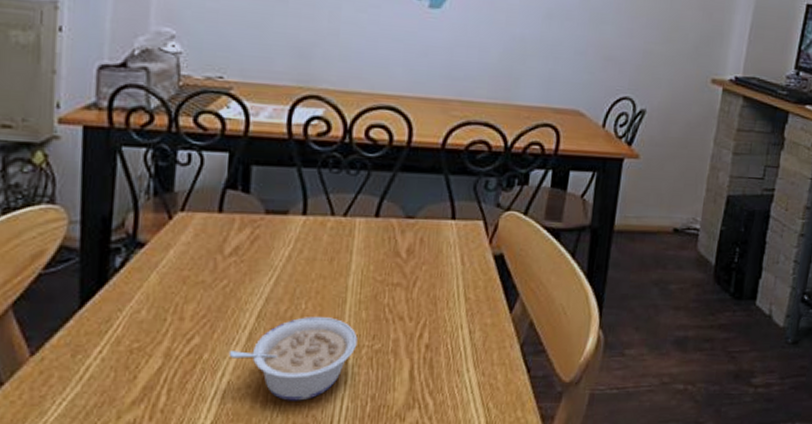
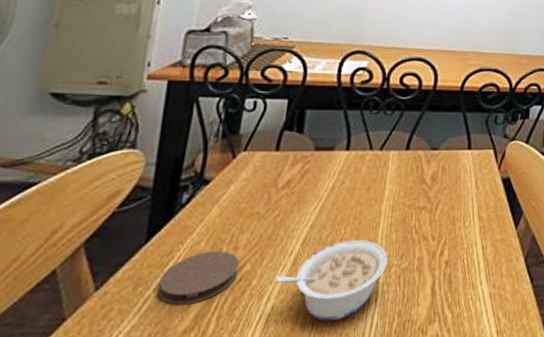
coaster: none [99,320,188,375] -> present [157,250,240,305]

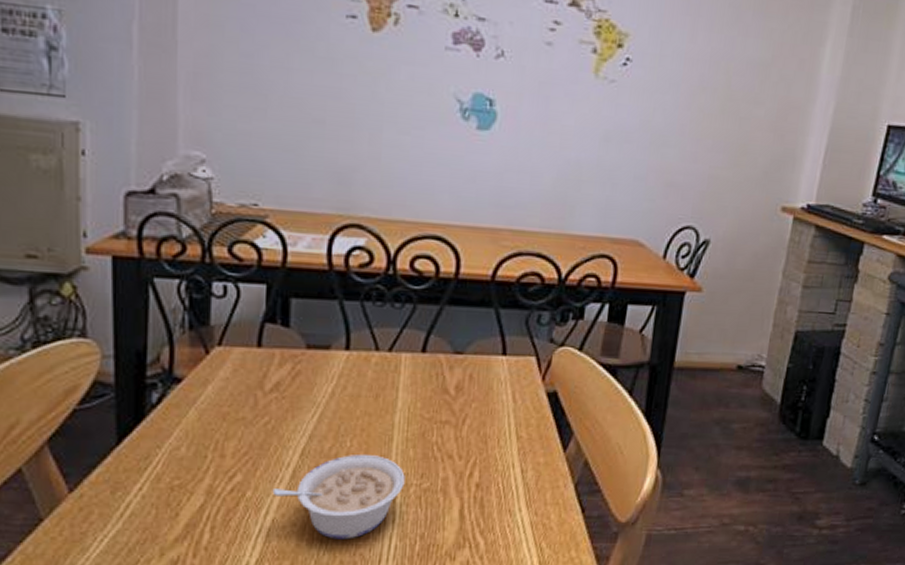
coaster: present [157,250,240,305] -> none [139,457,229,512]

